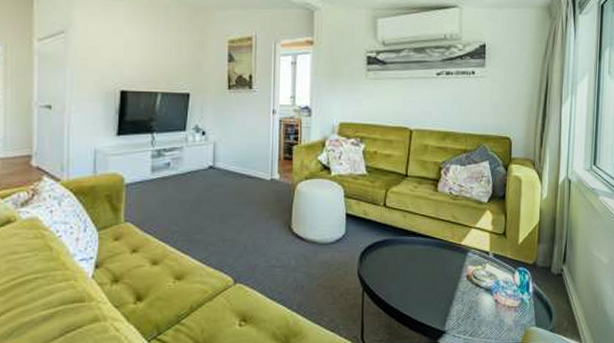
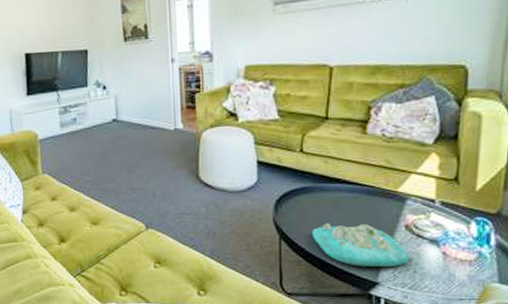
decorative tray: none [391,273,470,316] -> present [311,222,409,268]

